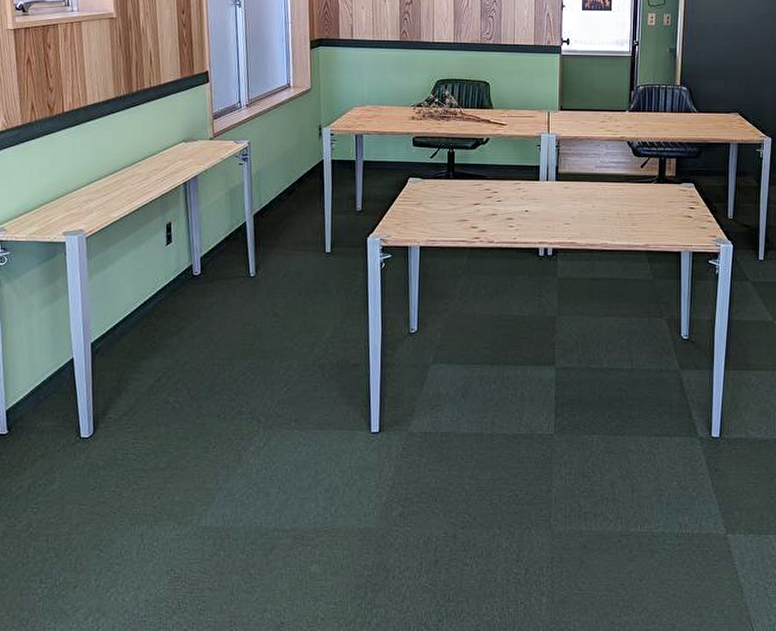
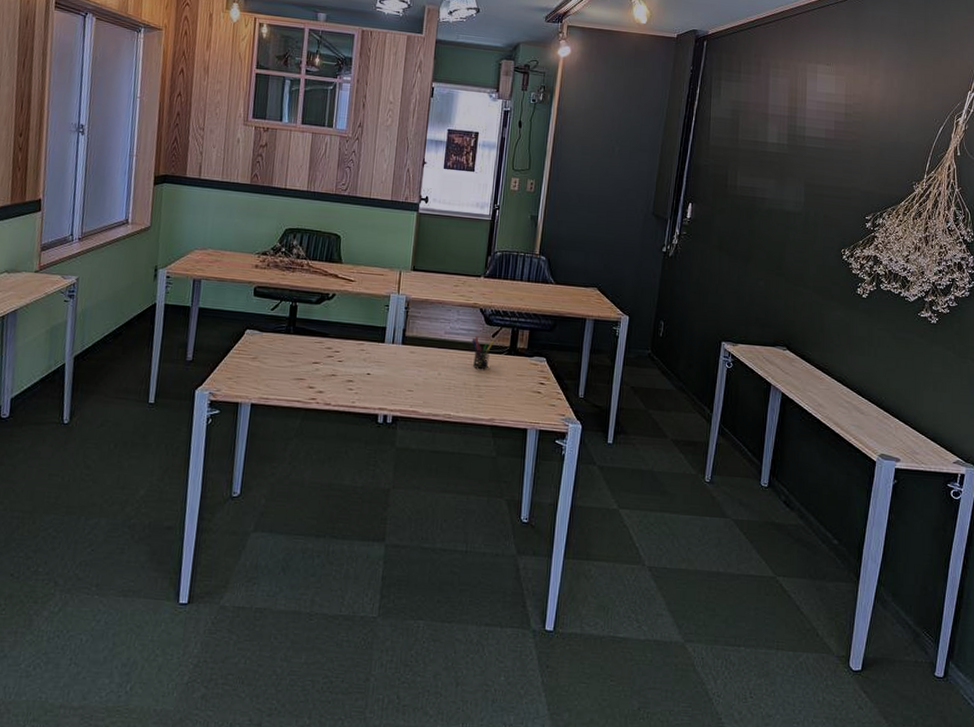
pen holder: none [622,168,643,198] -> present [471,336,494,369]

